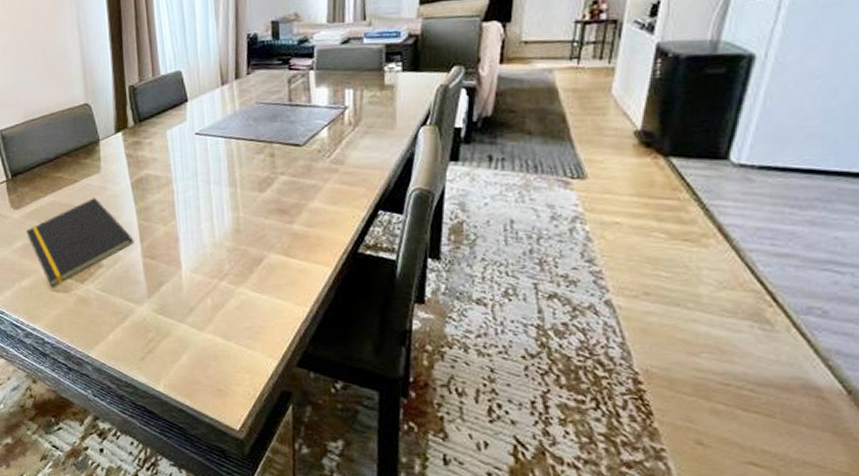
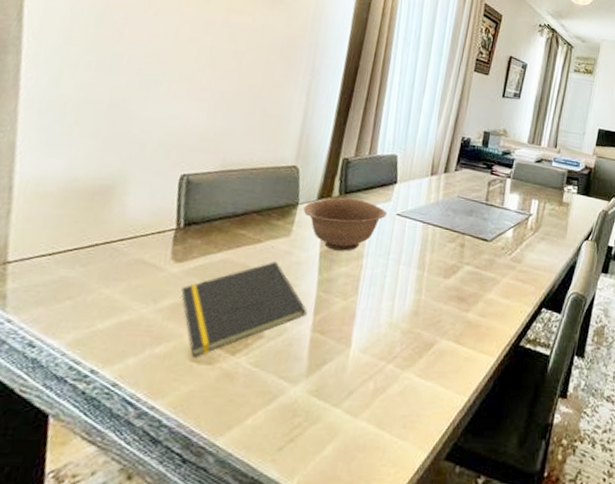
bowl: none [105,124,186,180] -> present [303,197,388,252]

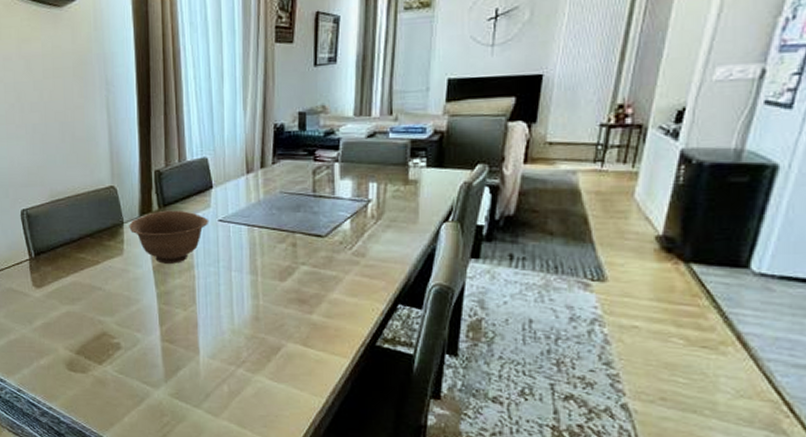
notepad: present [181,262,307,357] -> none [47,280,154,367]

